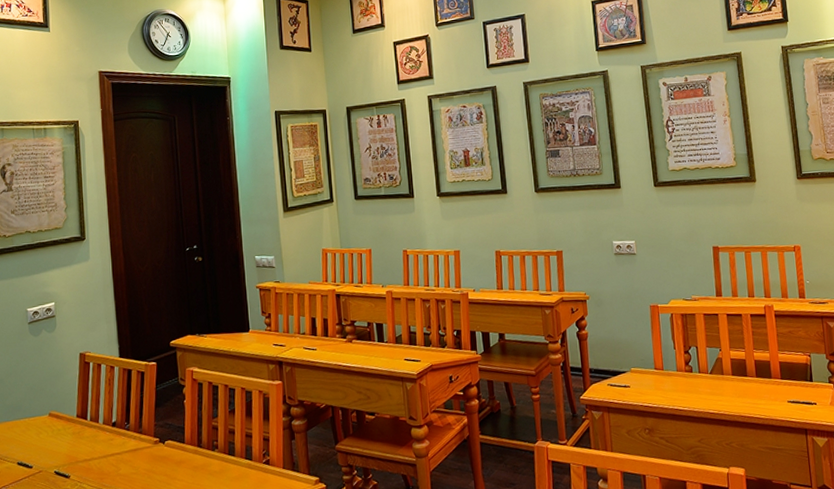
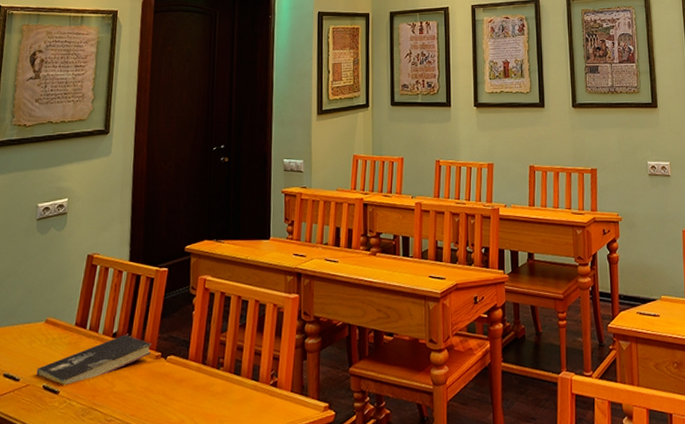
book: none [47,423,149,470] -> present [36,334,151,385]

